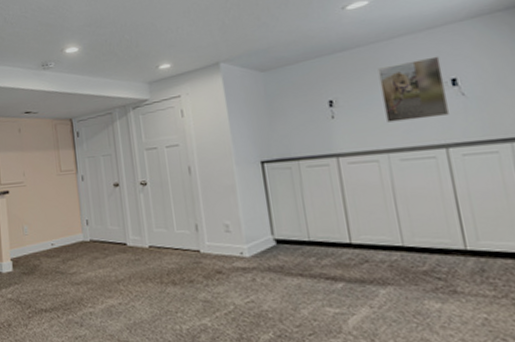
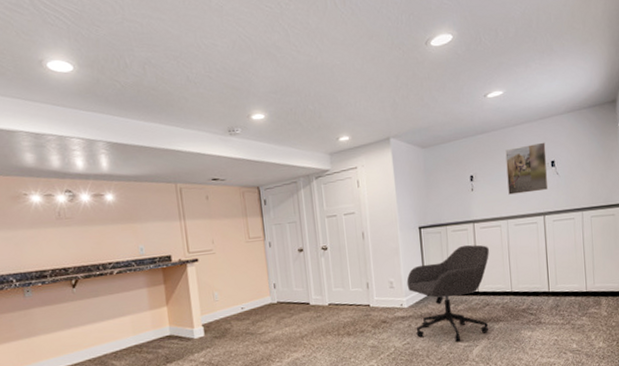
office chair: none [247,183,371,306] -> present [406,244,489,342]

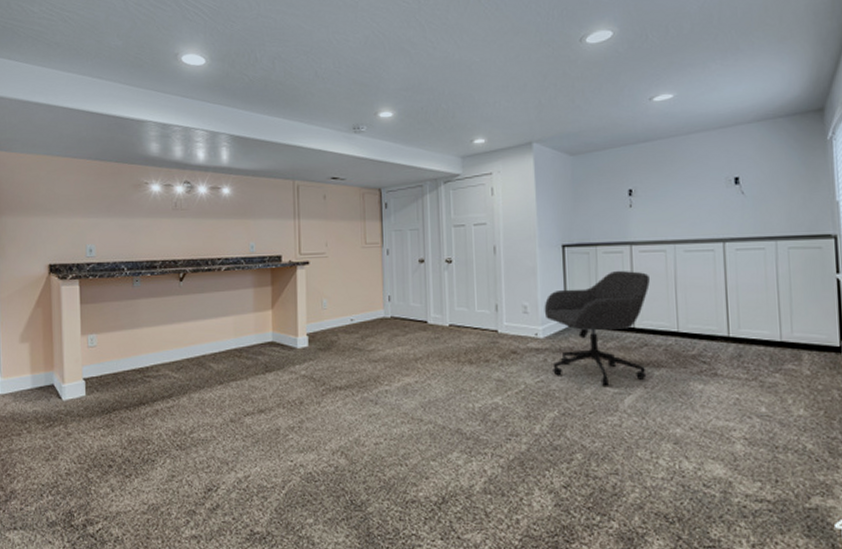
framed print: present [505,142,549,195] -> none [674,155,730,215]

